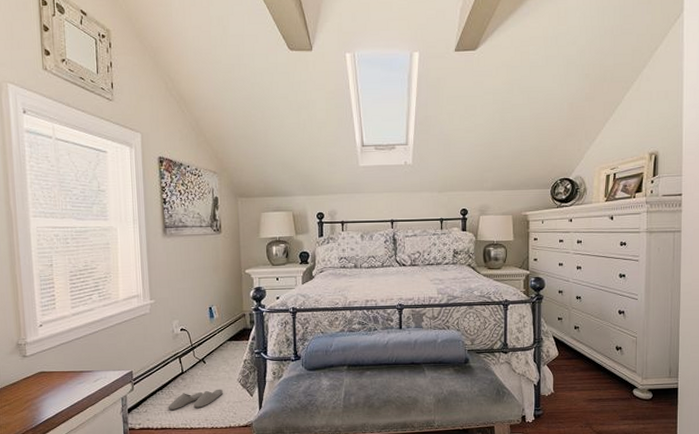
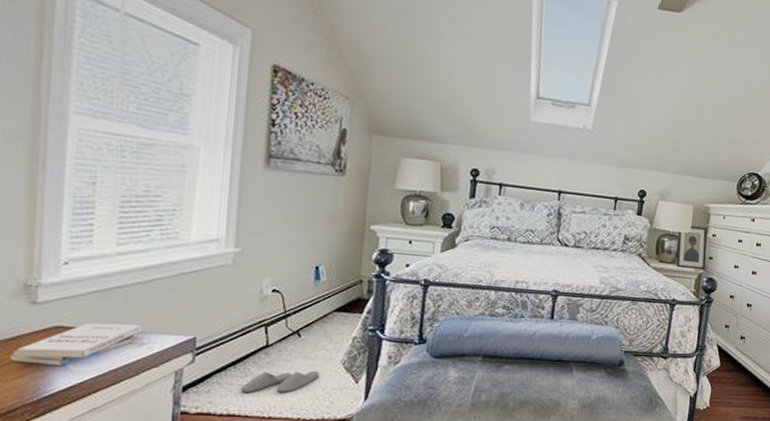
books: none [15,365,96,401] -> present [11,322,143,367]
picture frame: none [501,233,532,272] -> present [676,226,708,271]

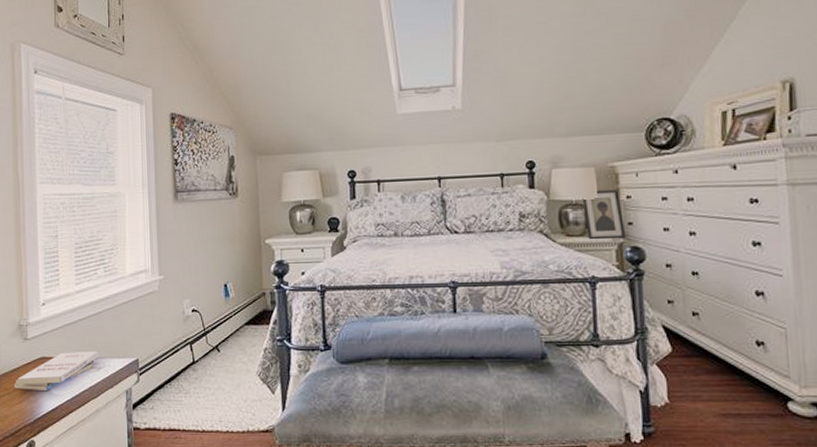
slippers: present [240,370,319,393] -> none [177,383,239,408]

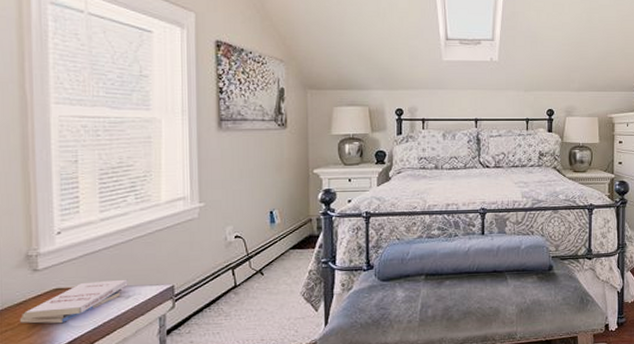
picture frame: present [582,189,626,240] -> none [587,136,617,175]

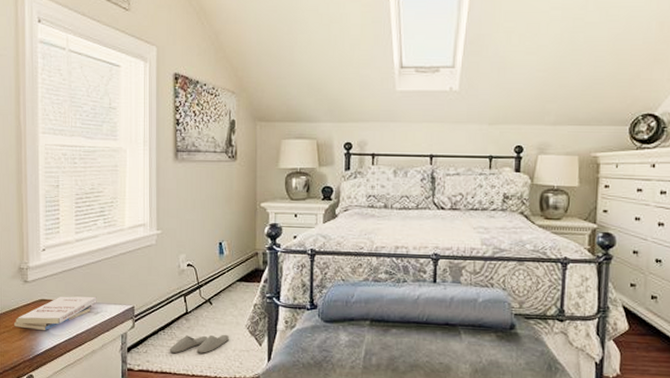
slippers: none [216,304,283,330] -> present [169,334,229,354]

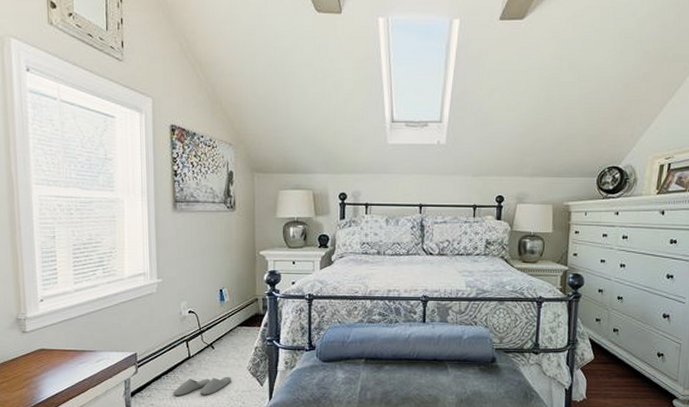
books: present [14,296,97,331] -> none [14,344,99,380]

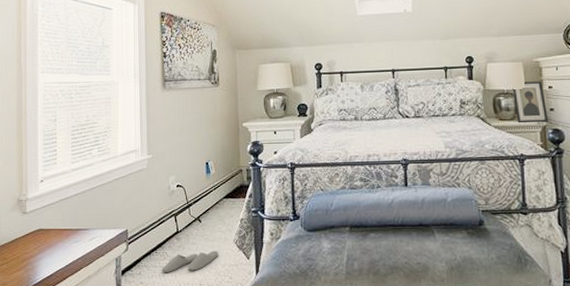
picture frame: none [539,225,571,267] -> present [512,81,549,124]

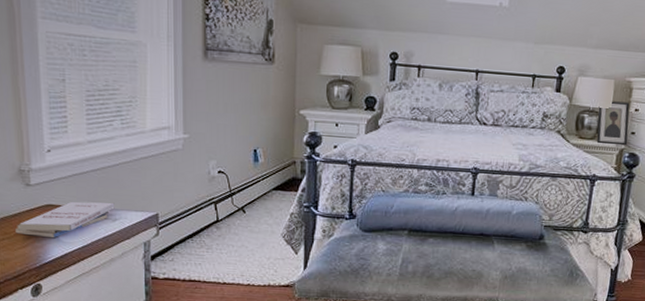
books: none [13,222,92,260] -> present [16,201,115,238]
slippers: present [162,250,218,273] -> none [198,242,263,262]

